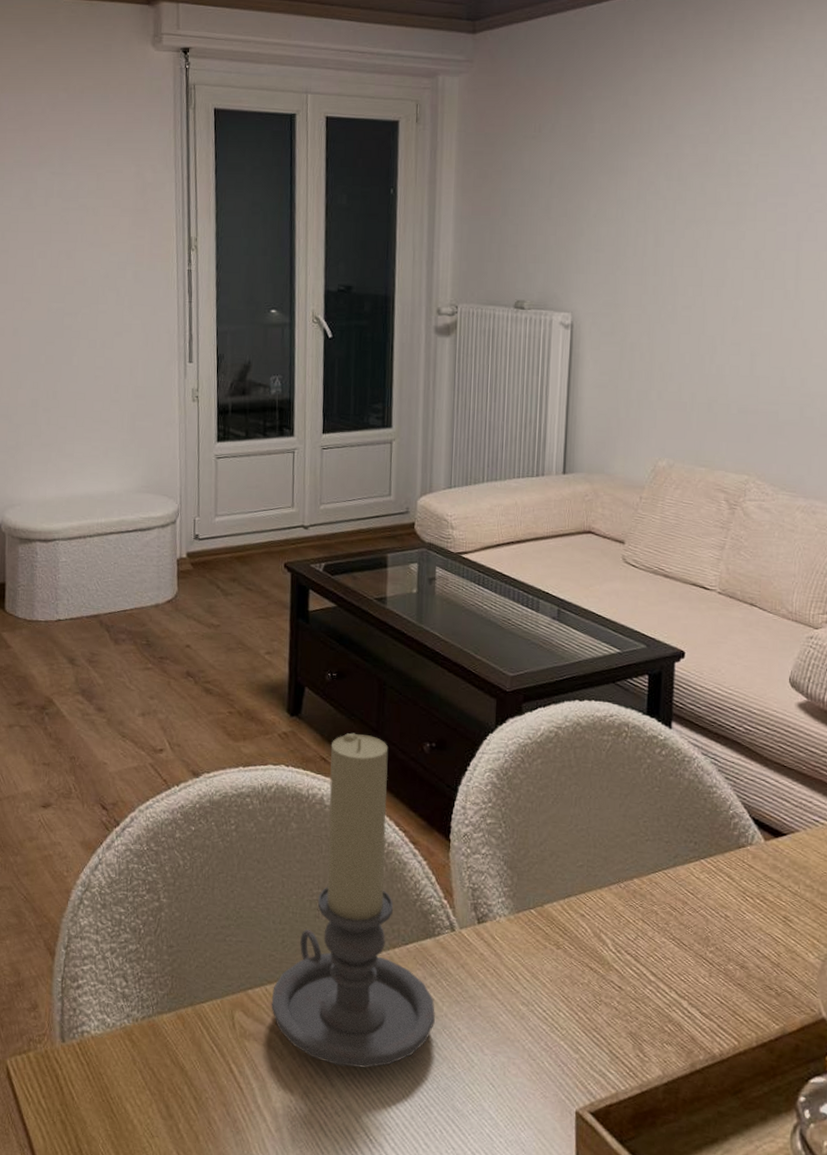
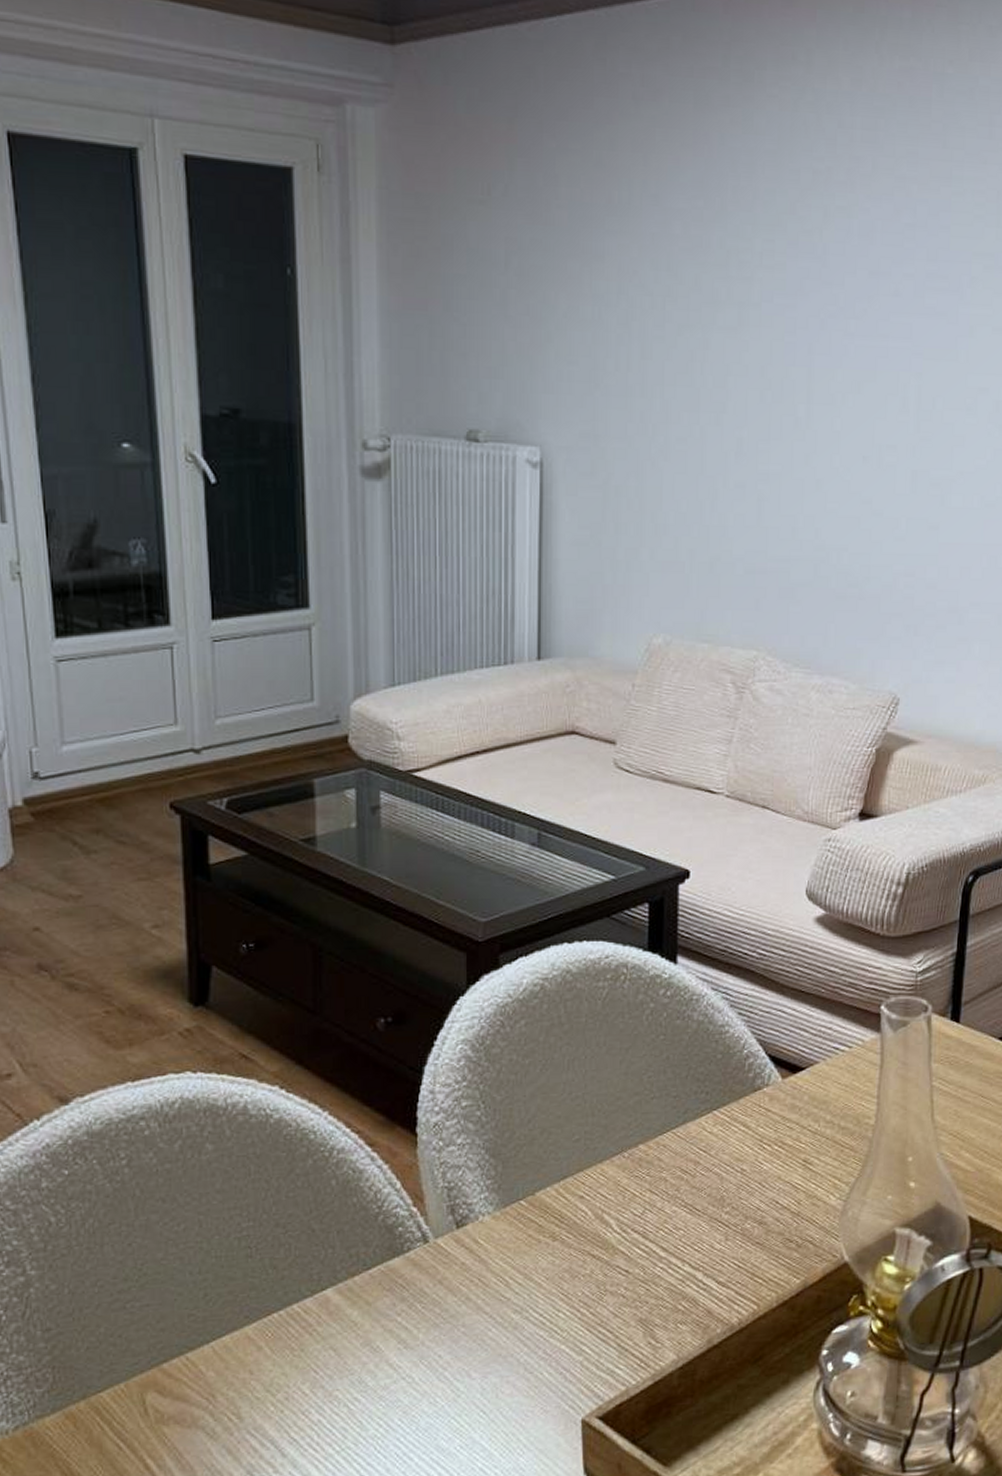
candle holder: present [271,733,435,1068] -> none [195,1017,409,1431]

